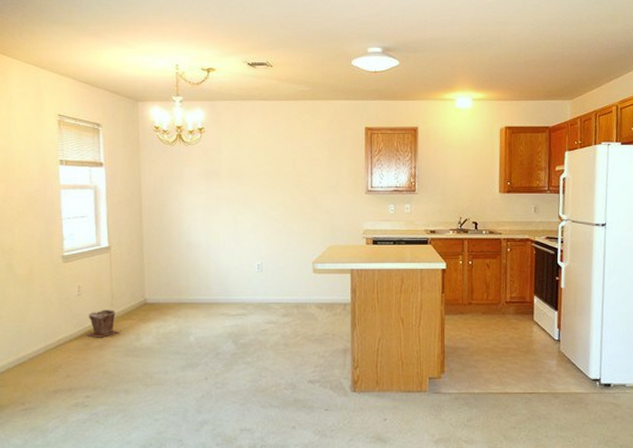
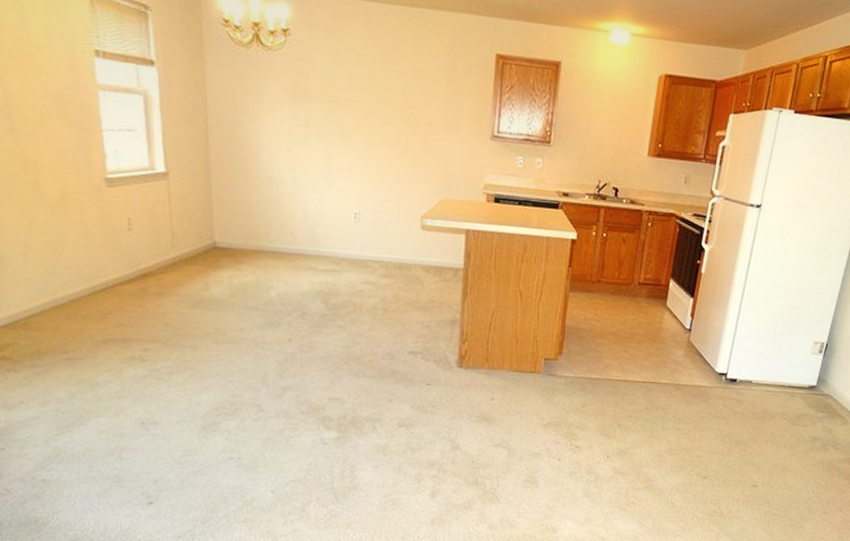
plant pot: present [86,309,119,338] -> none [141,250,183,284]

